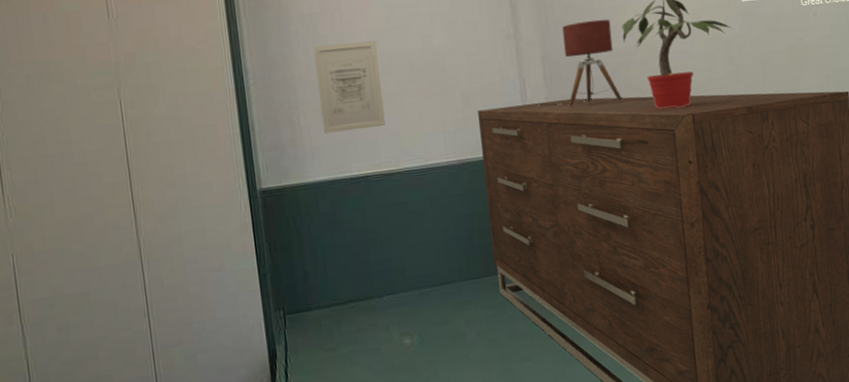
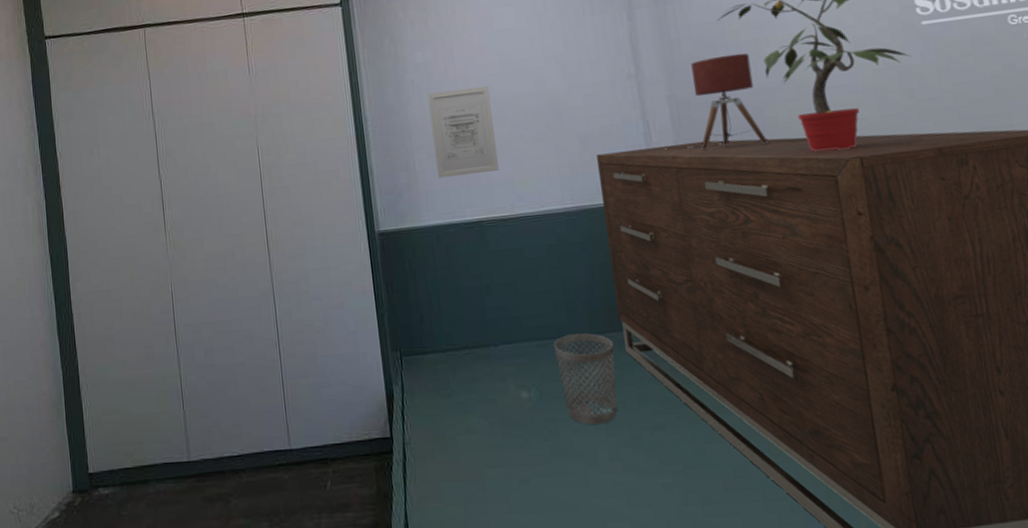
wastebasket: none [435,278,491,364] -> present [553,333,617,426]

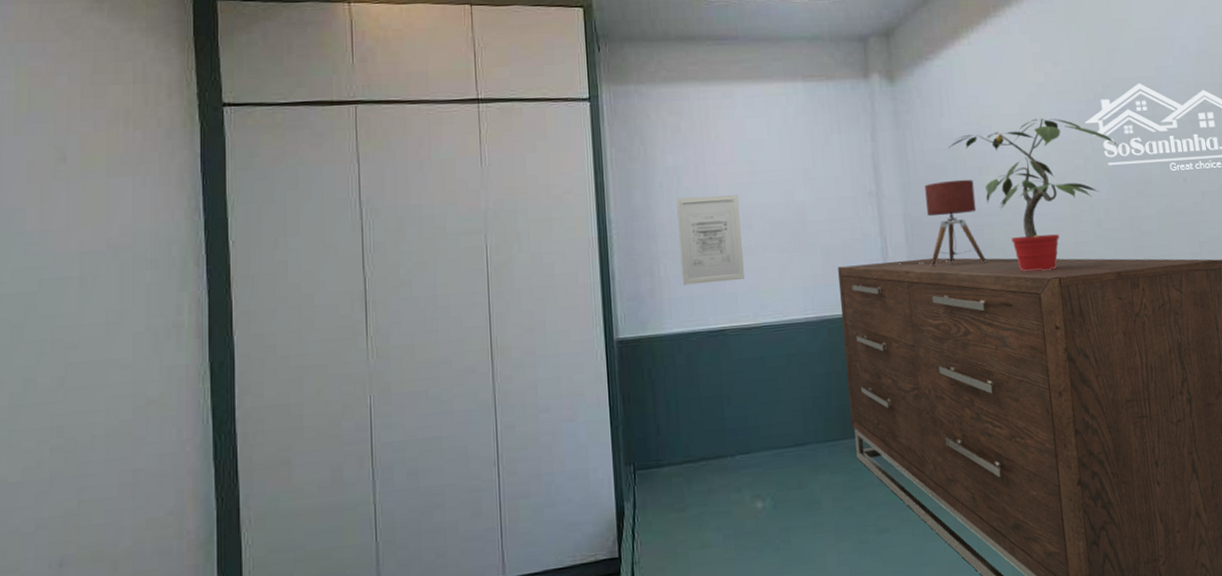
wastebasket: present [553,333,617,426] -> none [789,440,847,532]

